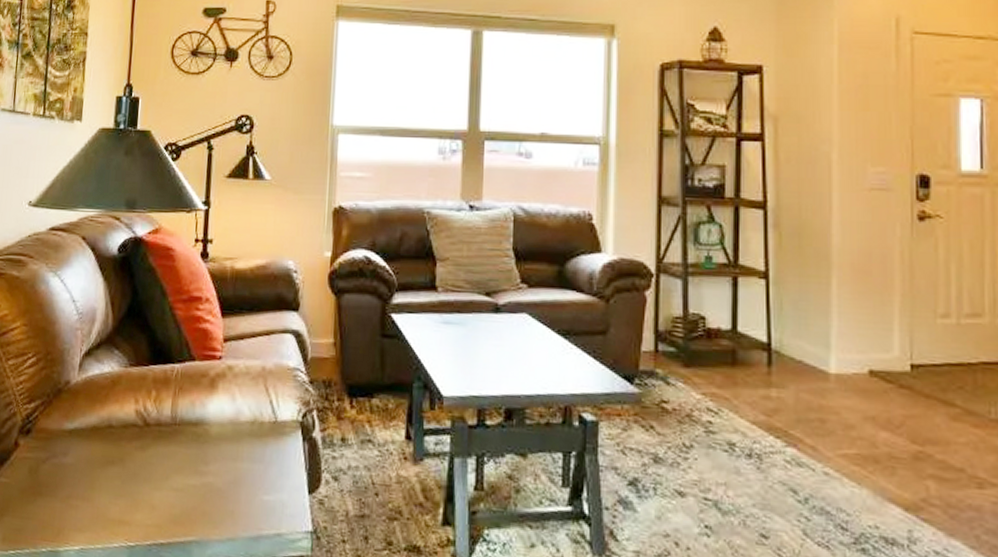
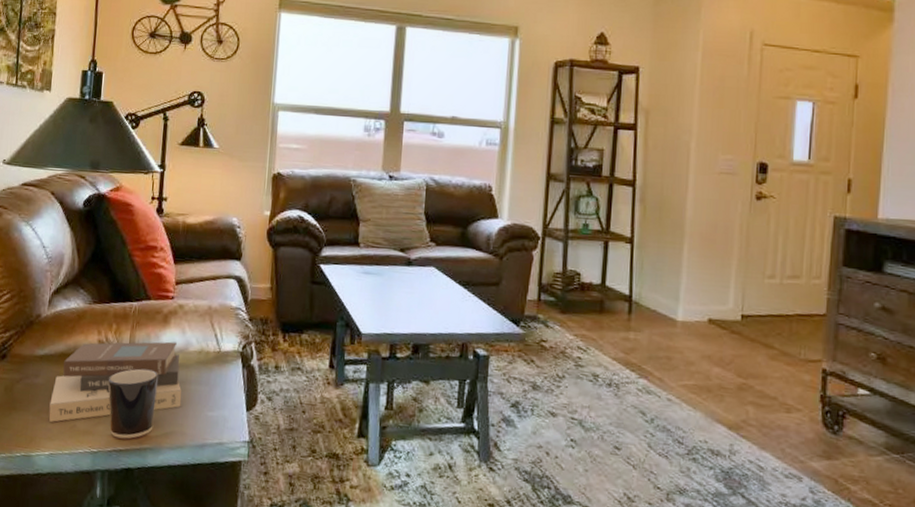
books: none [78,410,233,510] -> present [48,341,182,422]
mug: none [146,443,206,531] -> present [107,368,159,440]

